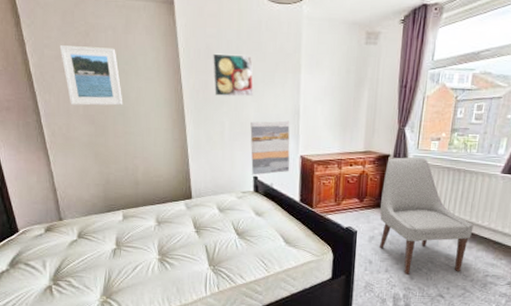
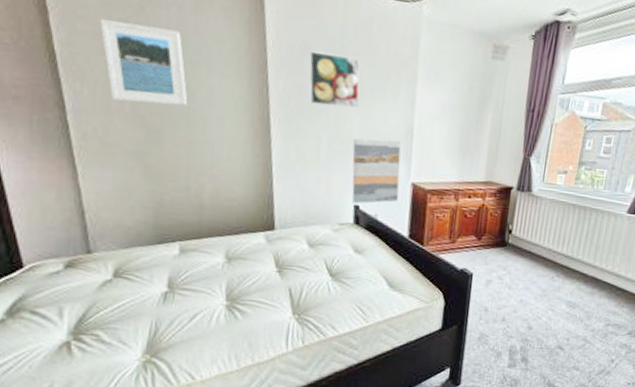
chair: present [380,157,474,275] -> none [497,190,597,324]

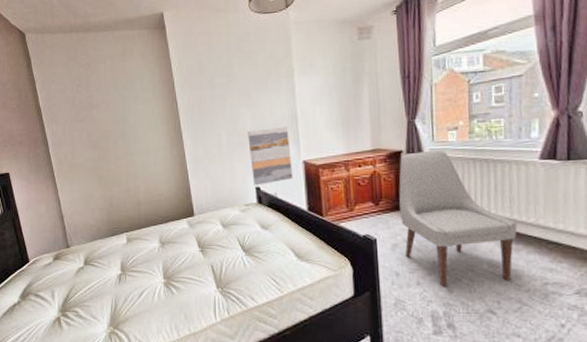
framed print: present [99,19,188,106] -> none [64,76,123,133]
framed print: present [309,51,360,108] -> none [204,66,248,109]
chair: none [497,190,597,324] -> present [399,151,518,287]

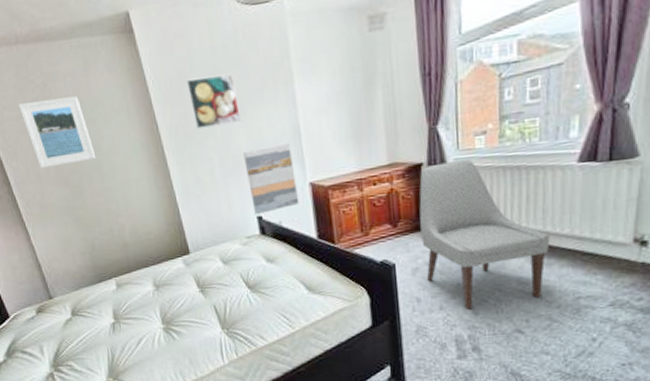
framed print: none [64,76,123,133] -> present [18,96,96,168]
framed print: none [204,66,248,109] -> present [186,74,241,129]

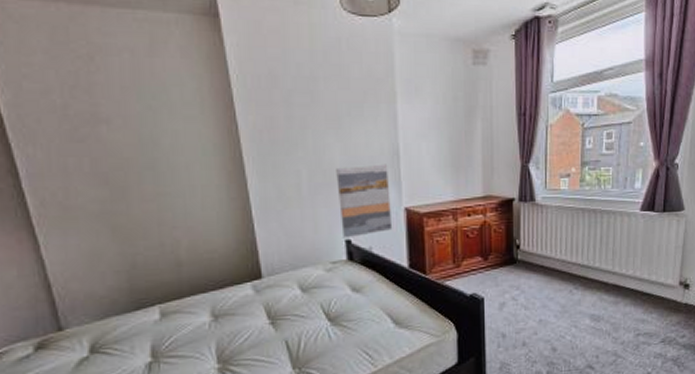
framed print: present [18,96,96,168] -> none [47,75,152,159]
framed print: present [186,74,241,129] -> none [277,80,337,136]
chair: present [419,159,550,310] -> none [509,199,618,346]

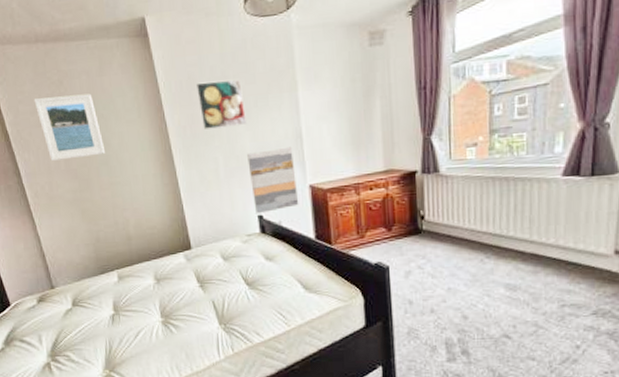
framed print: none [47,75,152,159] -> present [33,93,106,161]
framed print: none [277,80,337,136] -> present [195,79,246,129]

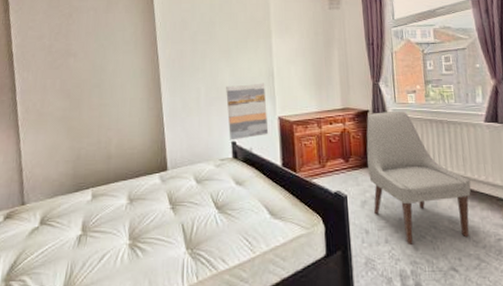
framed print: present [33,93,106,161] -> none [43,26,100,81]
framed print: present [195,79,246,129] -> none [187,25,227,63]
chair: none [413,169,537,314] -> present [366,111,471,245]

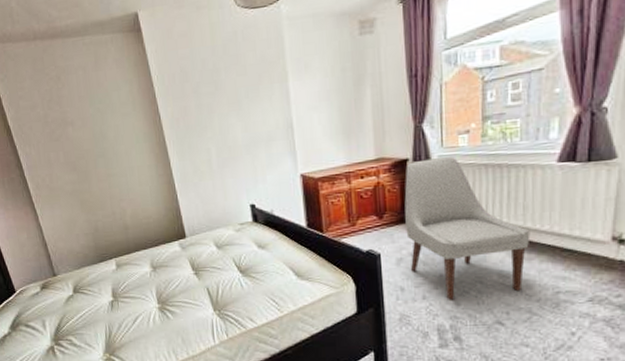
wall art: present [226,83,269,141] -> none [239,136,291,204]

